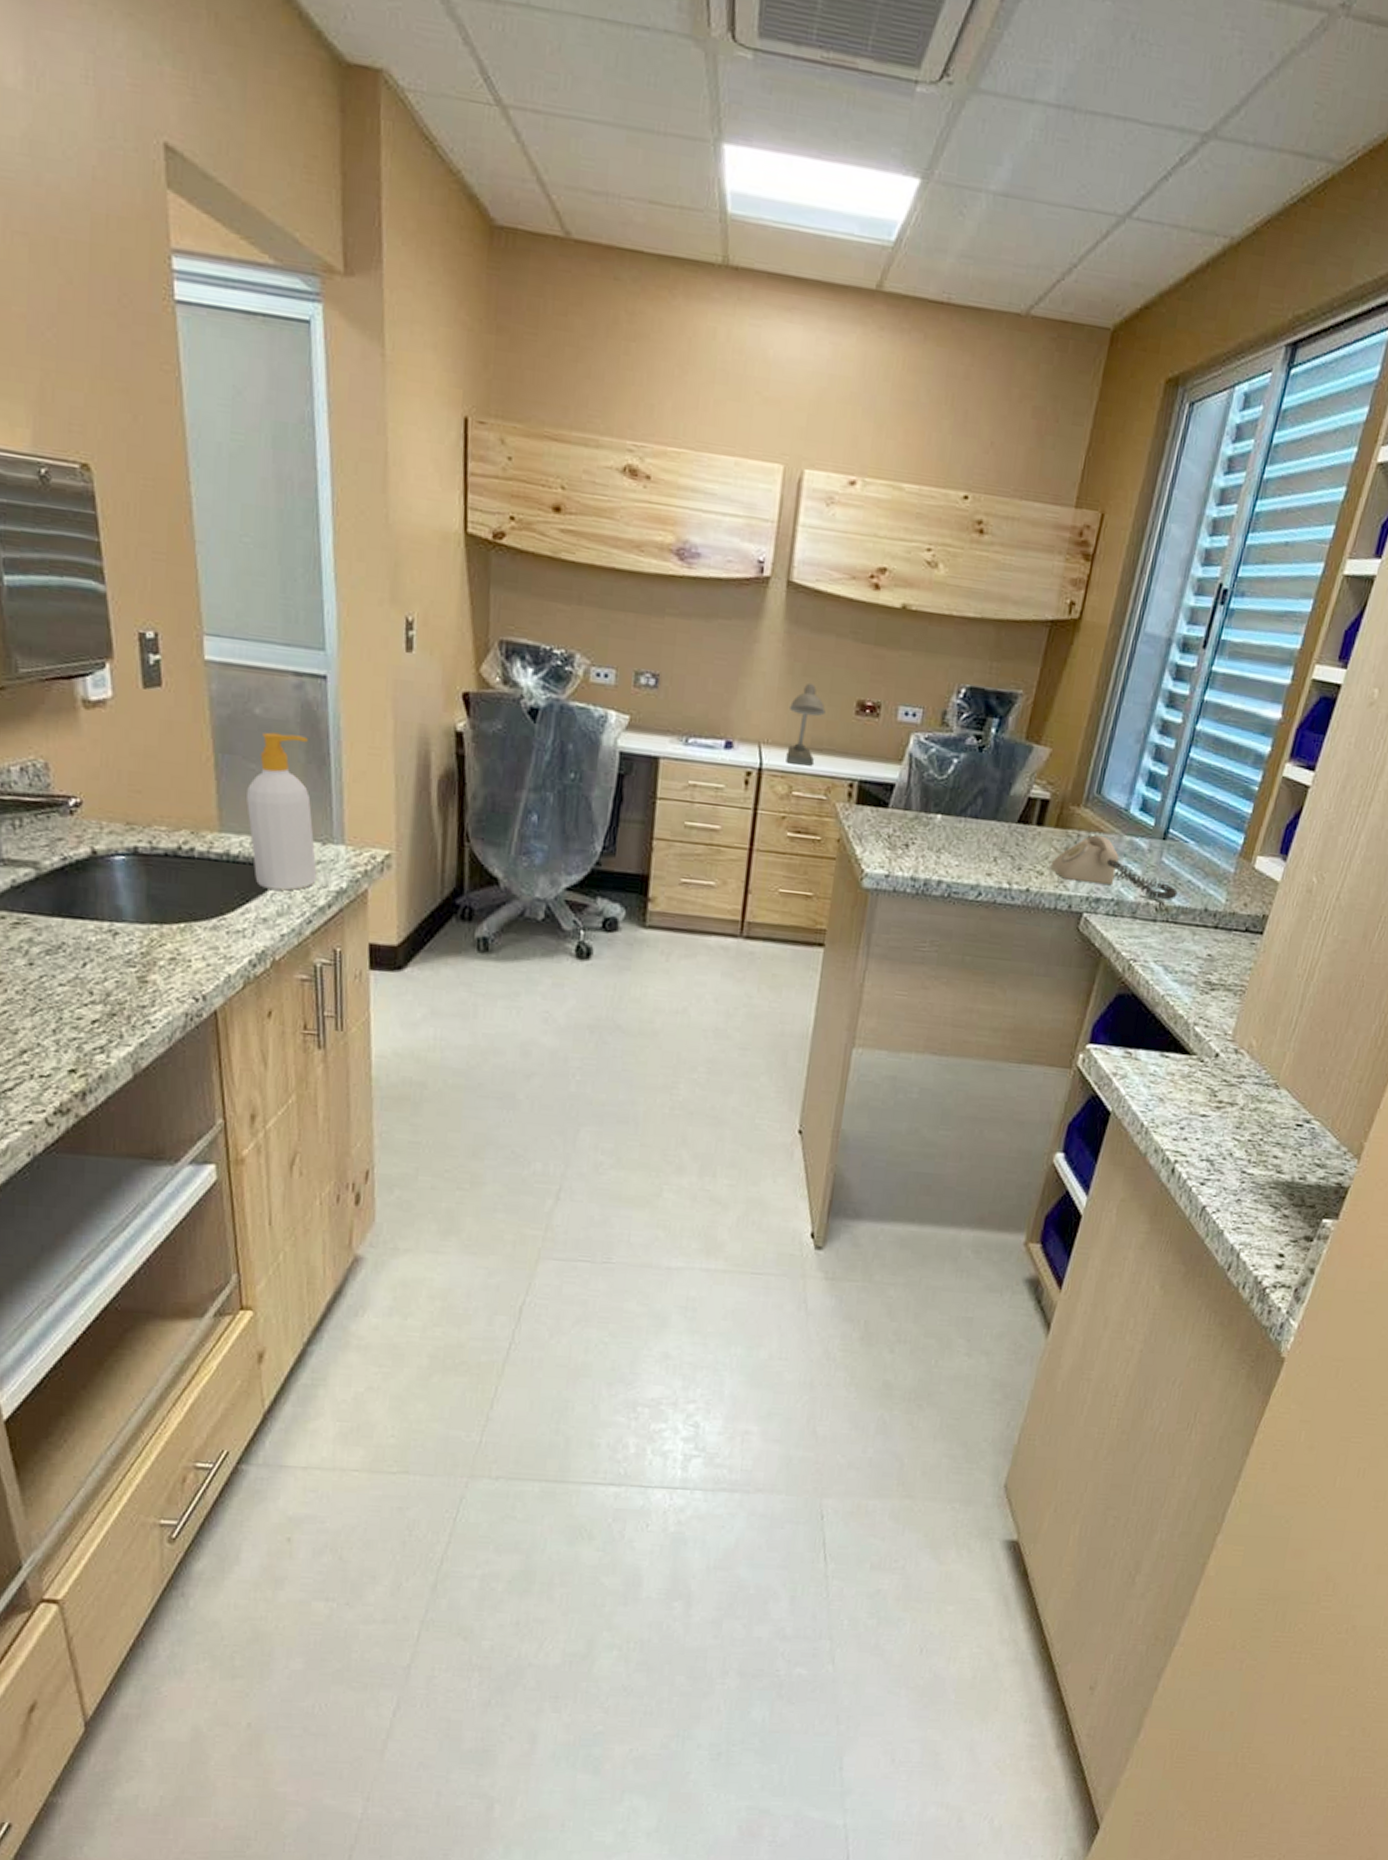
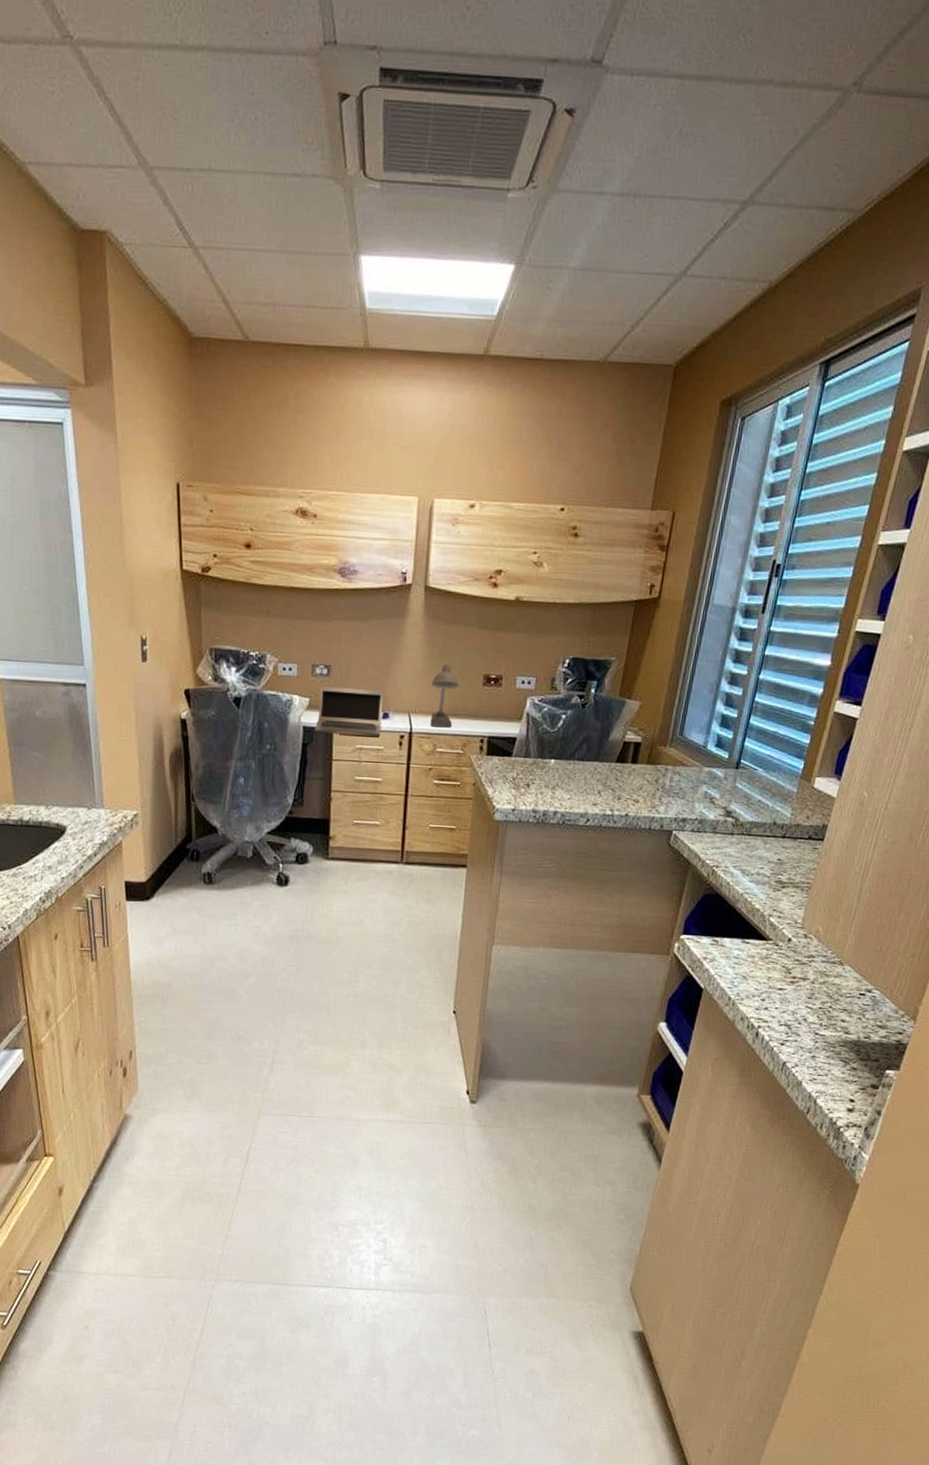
soap bottle: present [246,732,317,891] -> none [33,728,85,845]
laptop: none [633,700,729,772] -> present [313,686,384,737]
telephone: present [1050,835,1178,900] -> none [644,768,750,817]

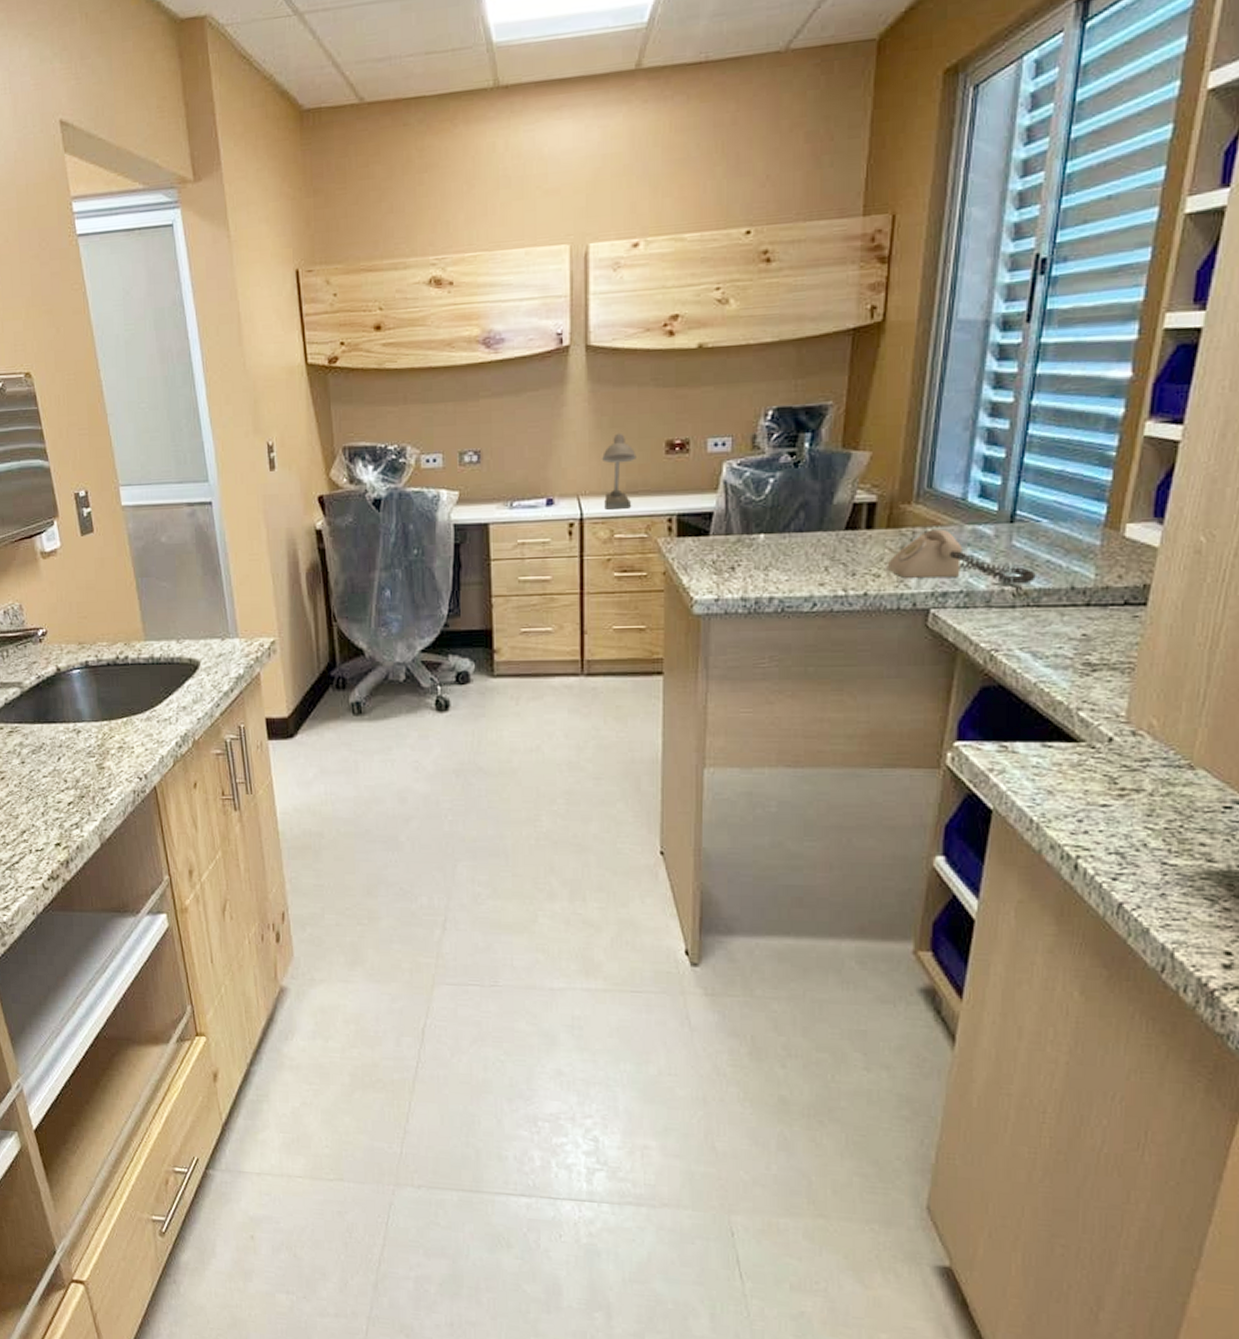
laptop: present [313,686,384,737] -> none [466,473,546,530]
telephone: none [644,768,750,817] -> present [887,529,1036,585]

